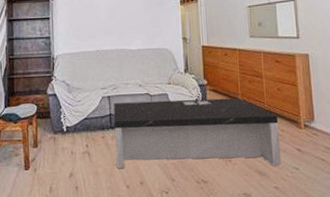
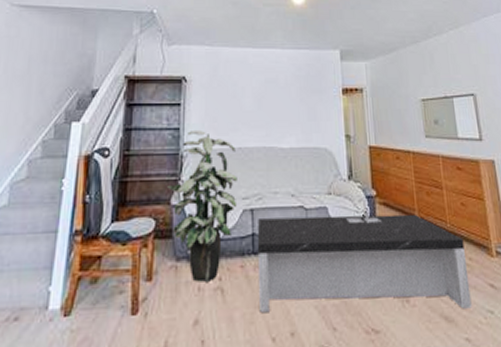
indoor plant: none [44,37,98,148] -> present [167,129,238,282]

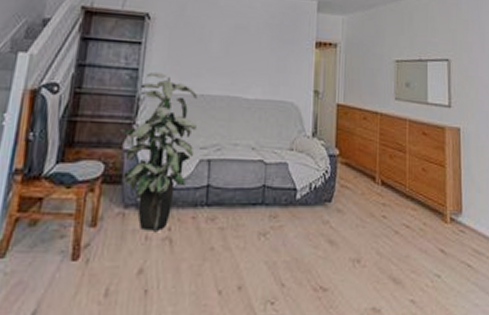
coffee table: present [257,213,472,314] -> none [208,170,421,272]

